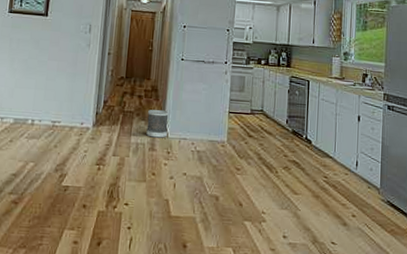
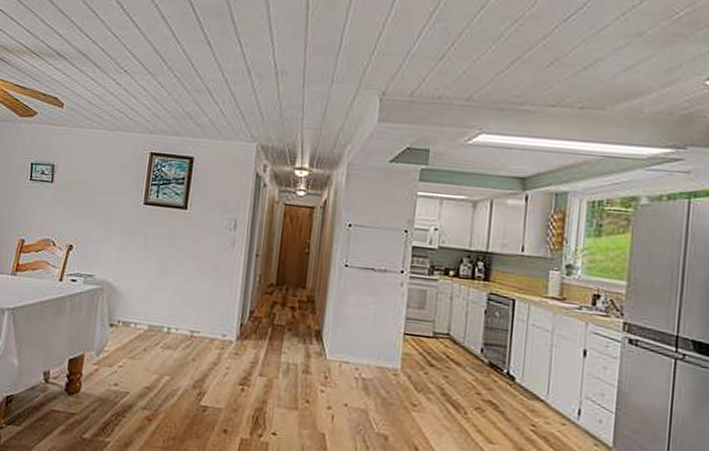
wastebasket: present [146,109,169,138] -> none [299,324,328,360]

